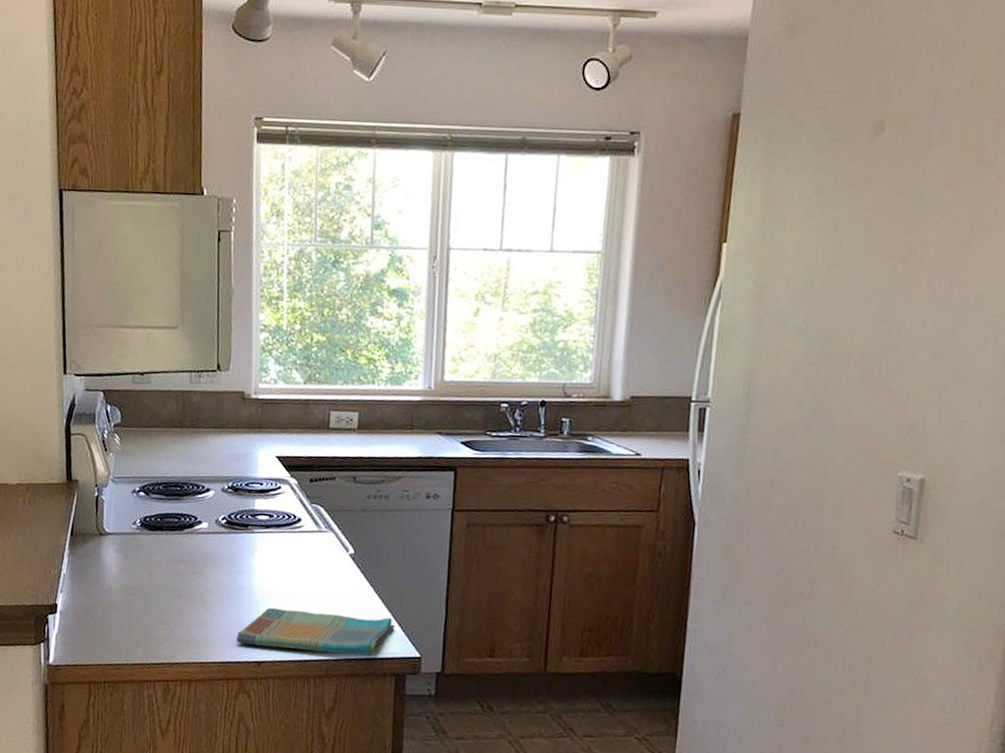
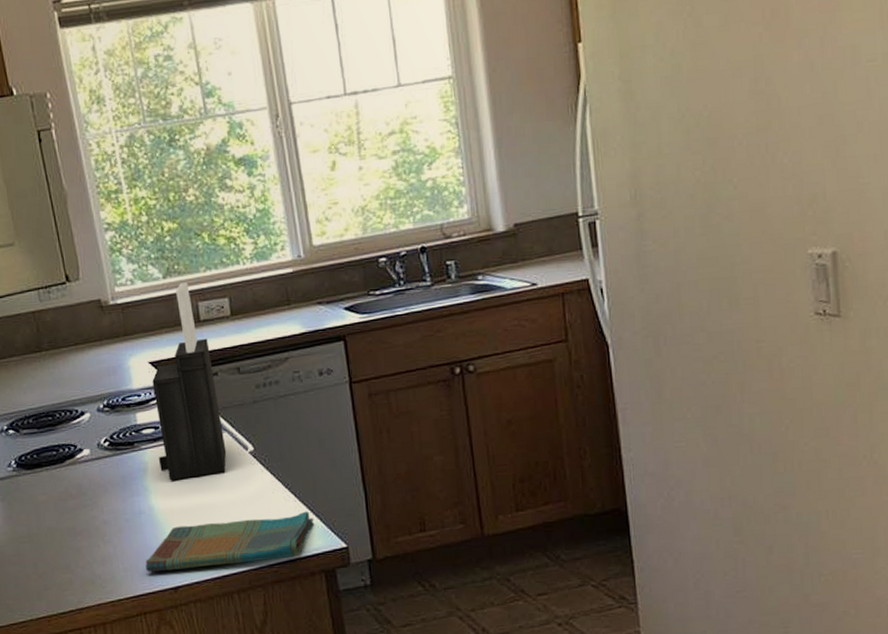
knife block: none [267,391,333,568] -> present [152,283,227,481]

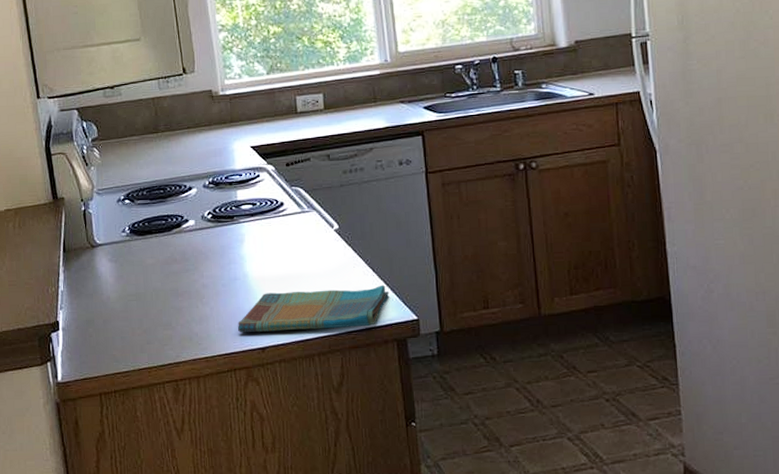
knife block: present [152,283,227,481] -> none [252,79,315,252]

